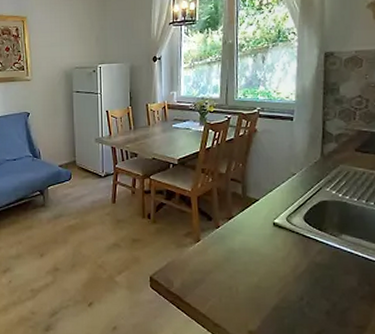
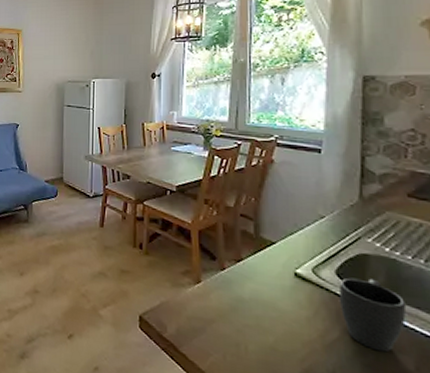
mug: none [306,220,353,276] -> present [339,277,407,353]

